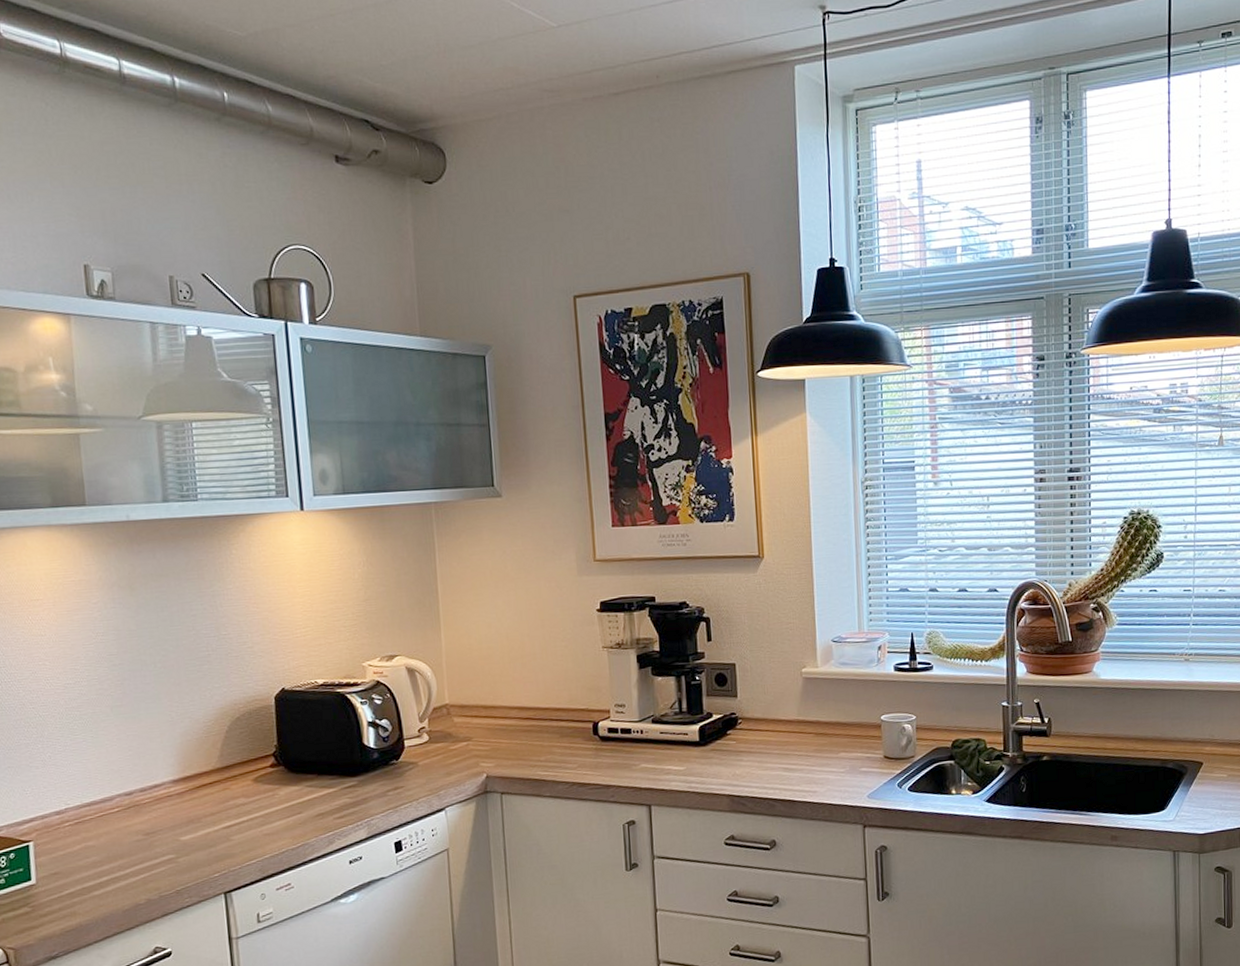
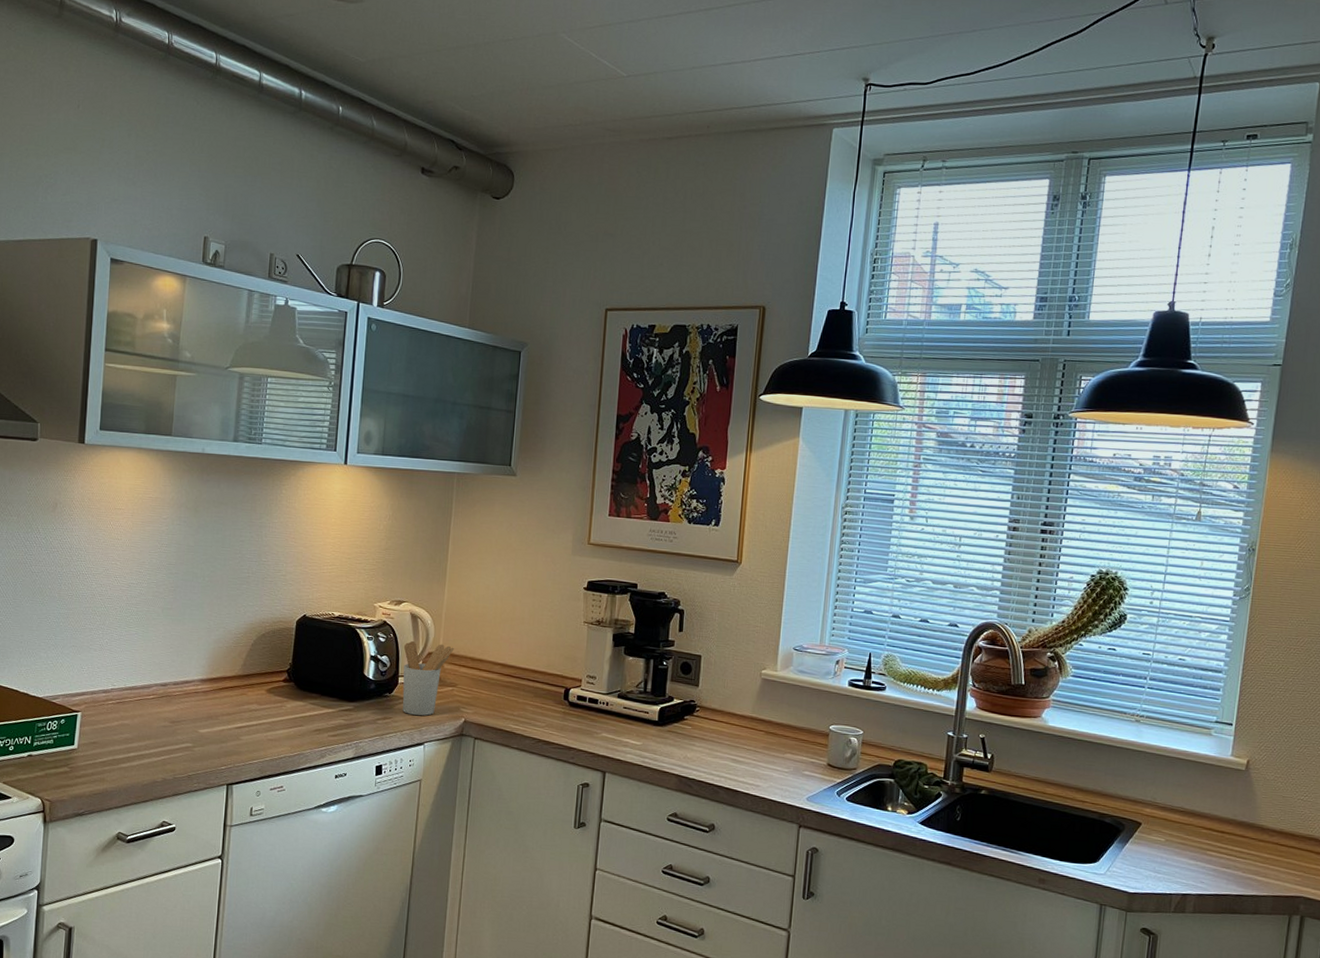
utensil holder: none [404,696,462,780] -> present [402,641,454,716]

